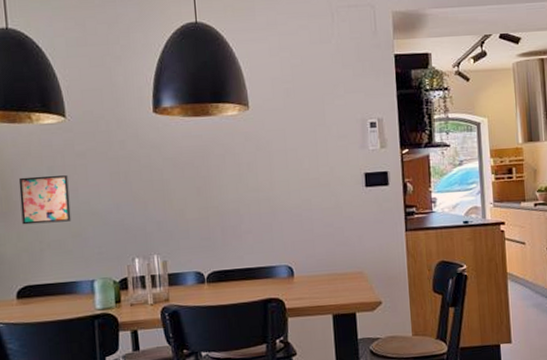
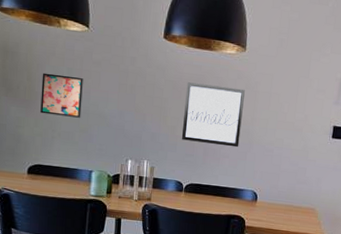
wall art: none [188,151,261,223] -> present [182,82,245,148]

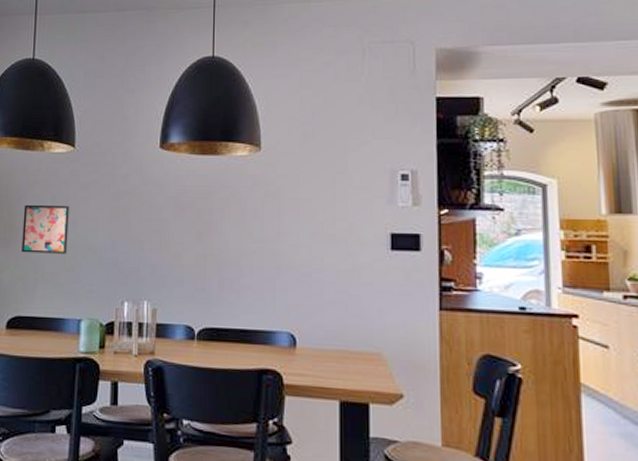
wall art: present [182,82,245,148] -> none [189,197,265,274]

